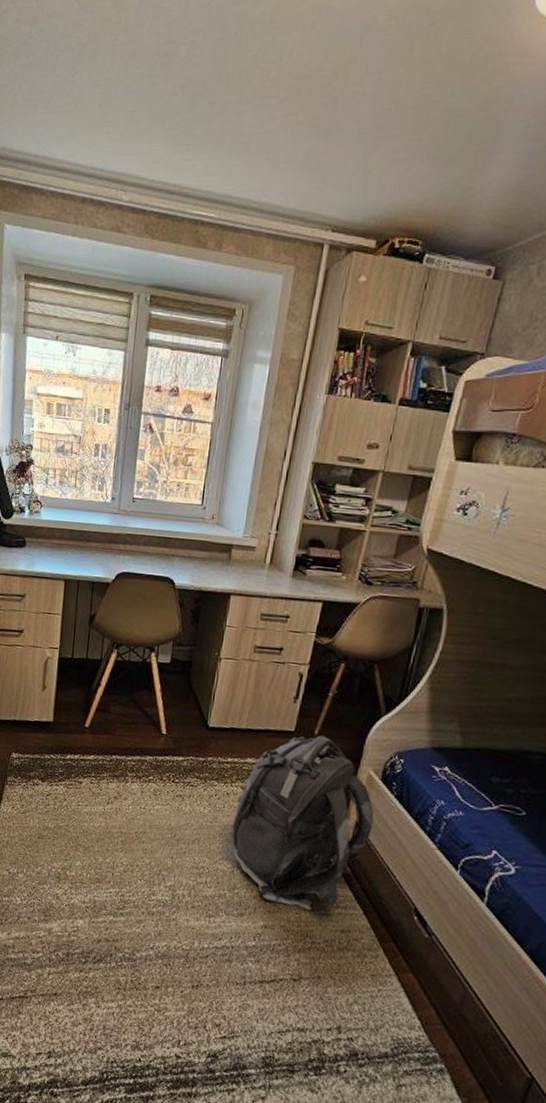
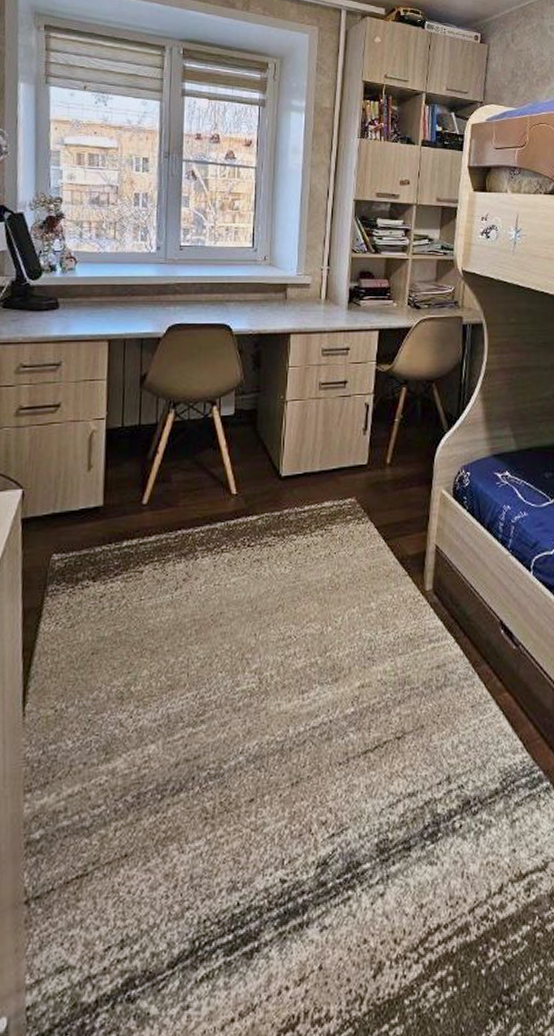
backpack: present [229,735,374,910] -> none [315,463,452,655]

